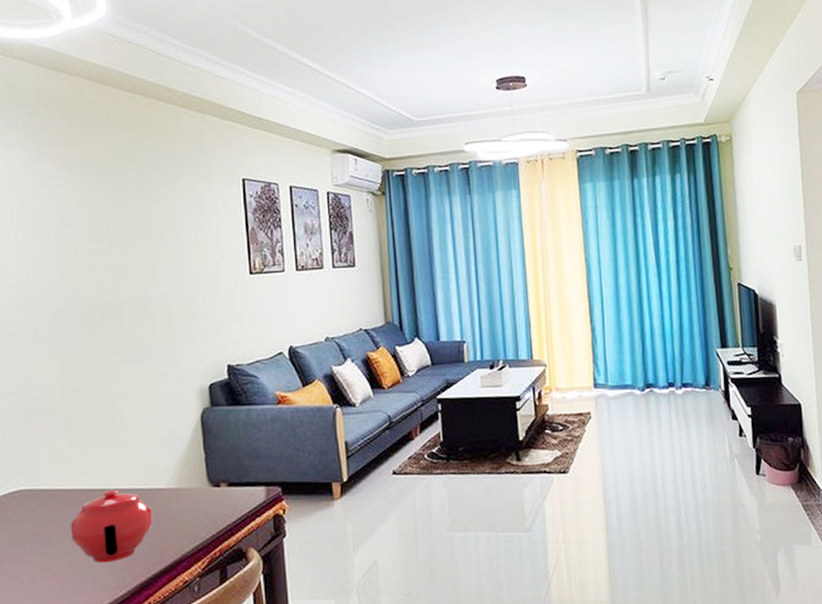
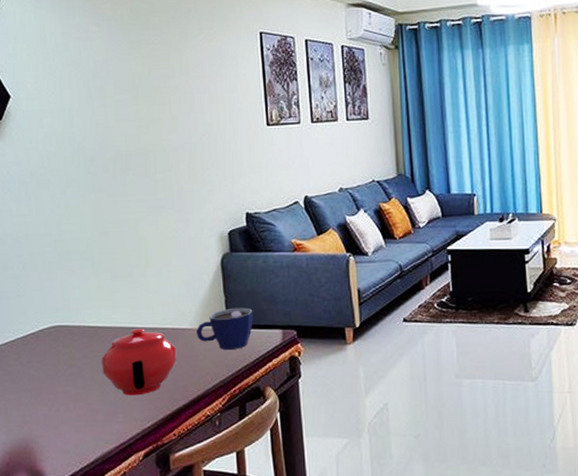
cup: none [174,464,235,510] -> present [196,307,253,350]

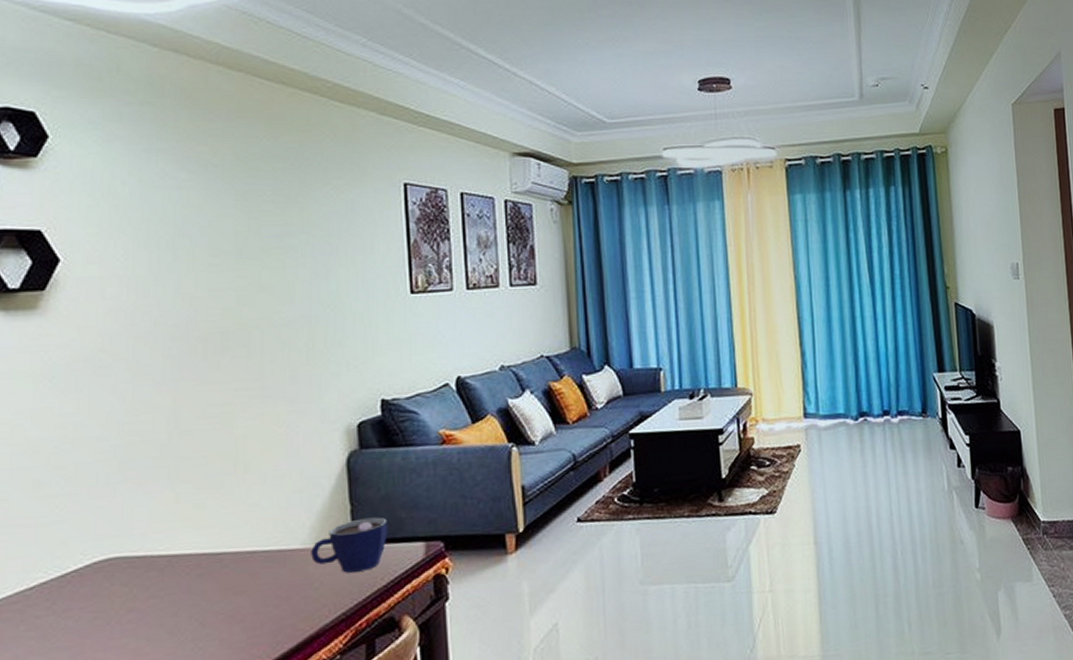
teapot: present [101,329,177,396] -> none [175,553,283,644]

